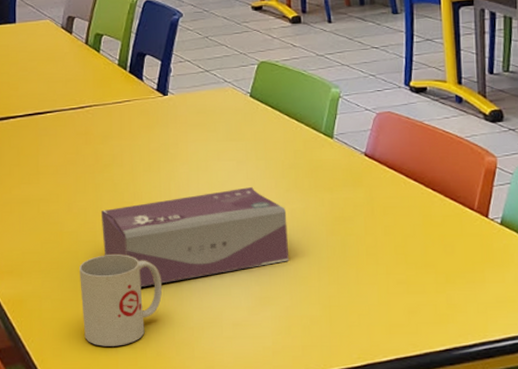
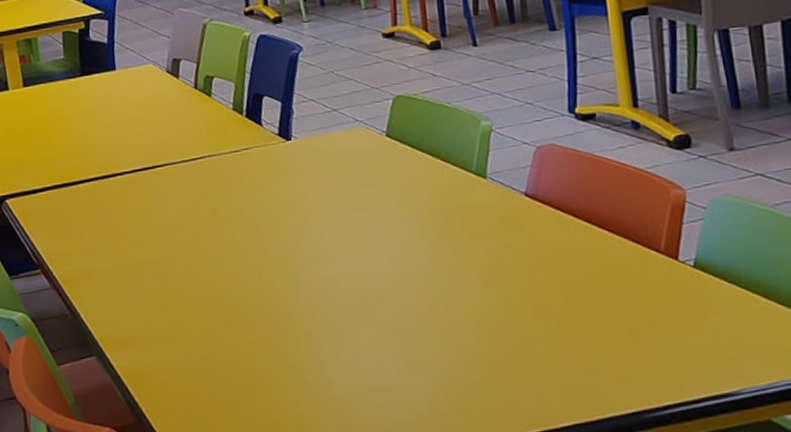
mug: present [79,254,163,346] -> none [204,319,299,420]
tissue box: present [101,187,290,286] -> none [225,238,443,353]

